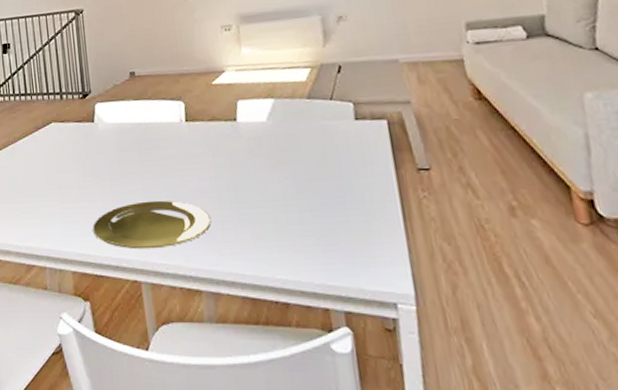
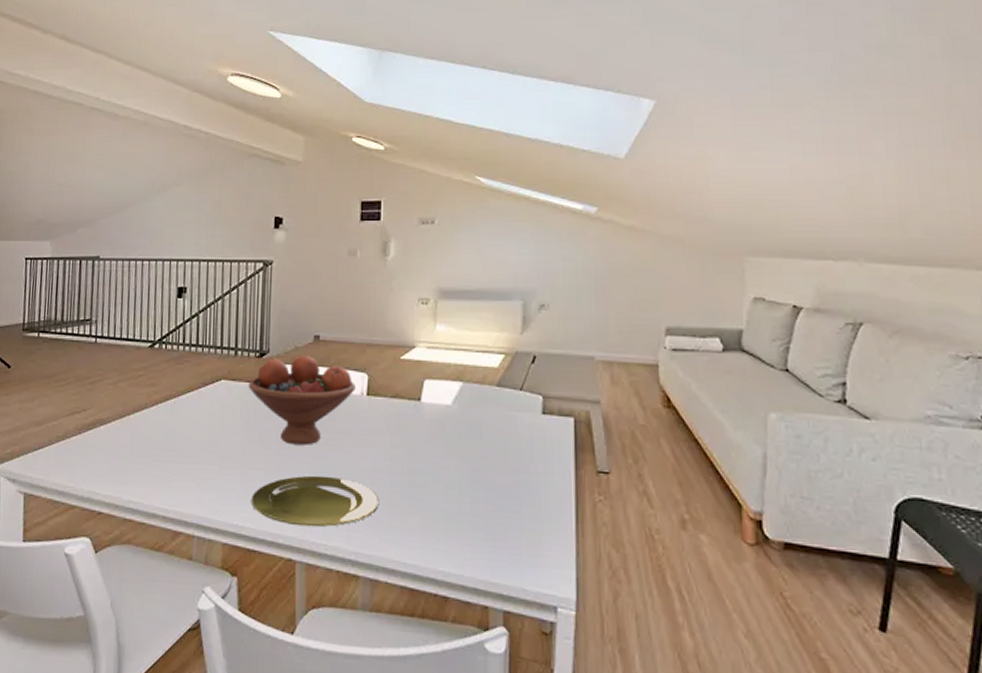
fruit bowl: none [76,91,174,175] -> present [248,356,356,445]

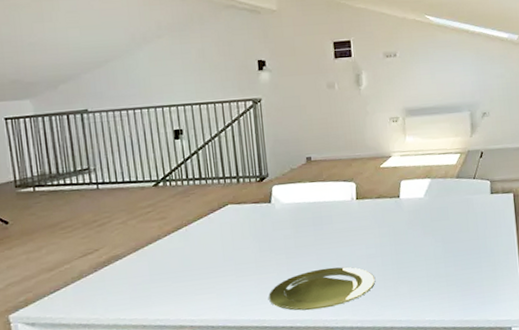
fruit bowl: present [248,356,356,445] -> none [253,175,346,248]

